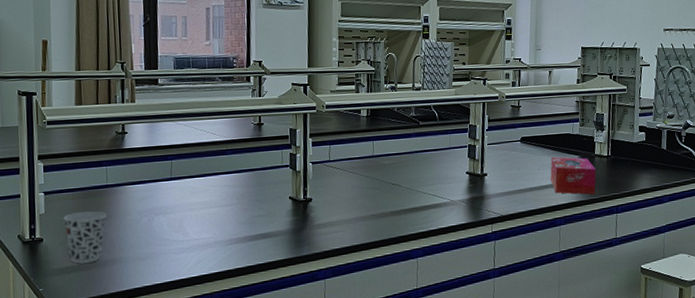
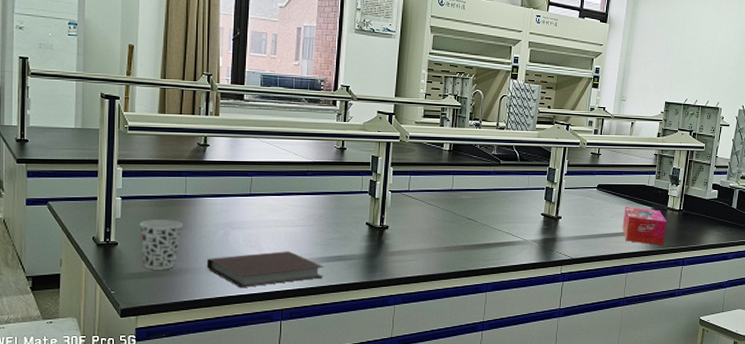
notebook: none [132,233,250,274] -> present [206,251,324,287]

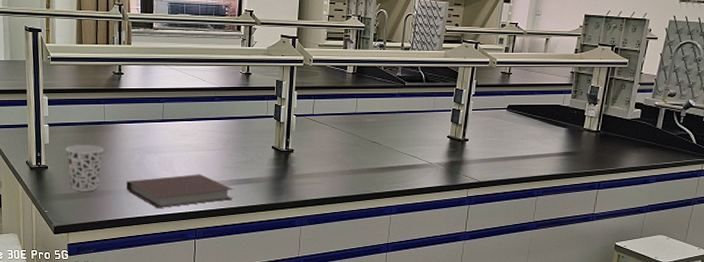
tissue box: present [622,206,667,246] -> none [533,128,583,169]

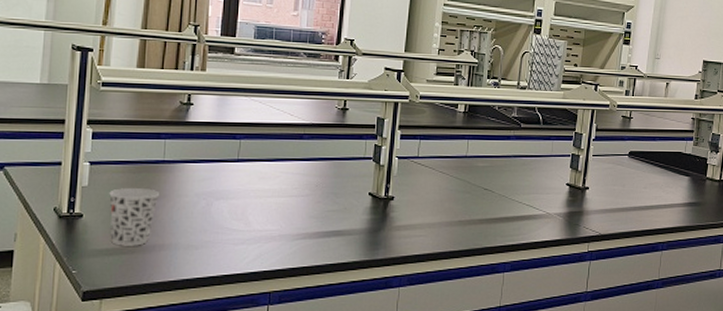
notebook: present [126,174,233,208] -> none [184,225,320,267]

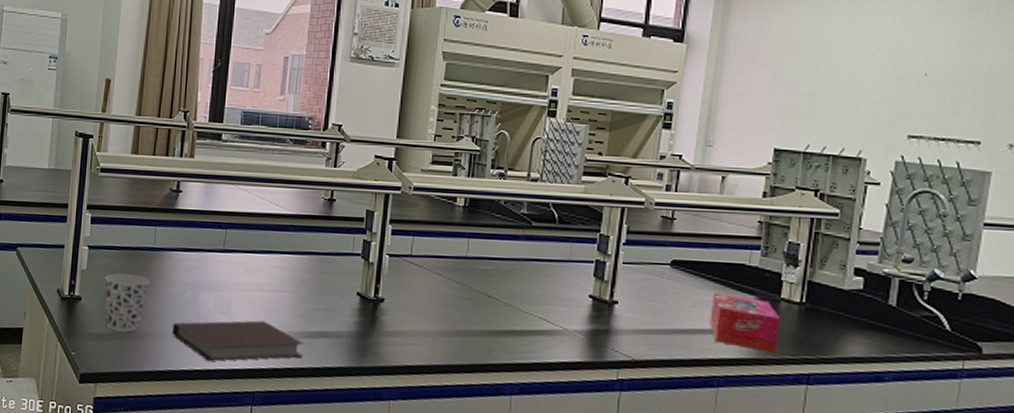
notebook: none [184,225,320,267] -> present [171,320,304,361]
tissue box: none [656,176,706,221] -> present [710,293,781,354]

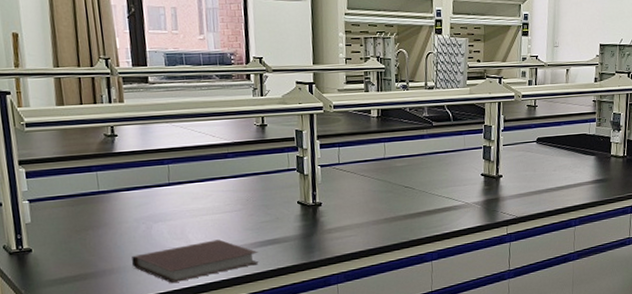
cup: present [105,273,149,333] -> none [53,219,100,274]
tissue box: present [710,293,781,354] -> none [566,157,612,196]

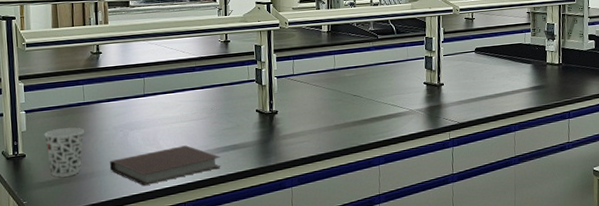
cup: none [53,219,100,274] -> present [44,127,84,177]

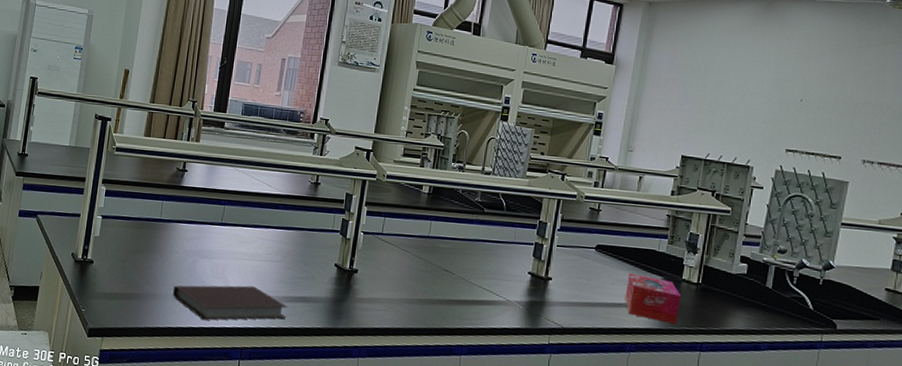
cup: present [44,127,84,177] -> none [114,240,155,293]
tissue box: none [504,66,549,102] -> present [625,273,682,325]

